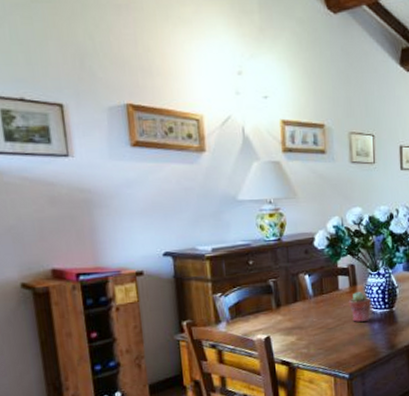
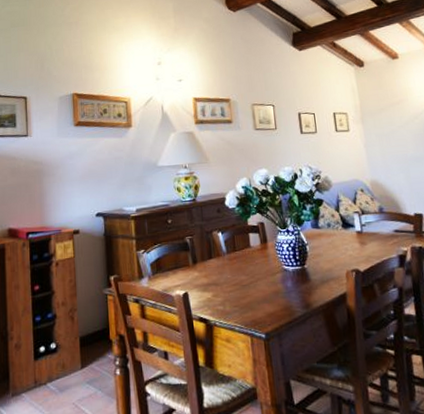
potted succulent: present [348,292,372,323] -> none [260,249,284,280]

